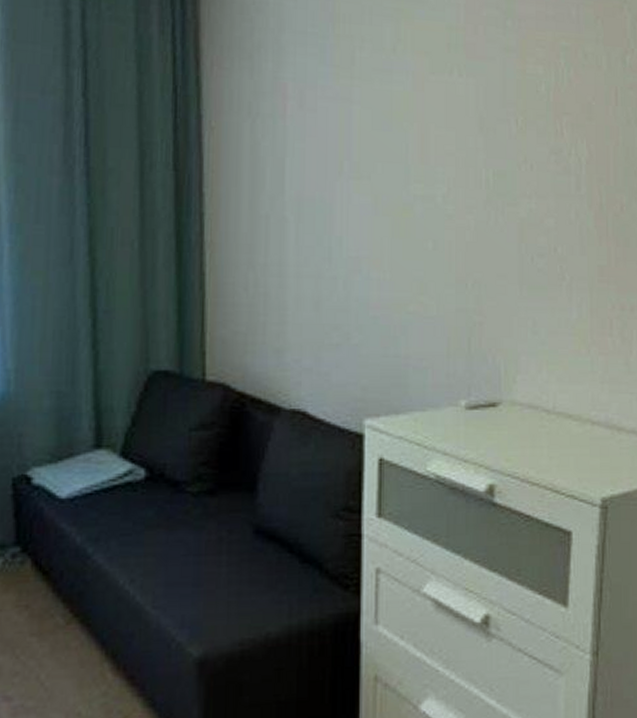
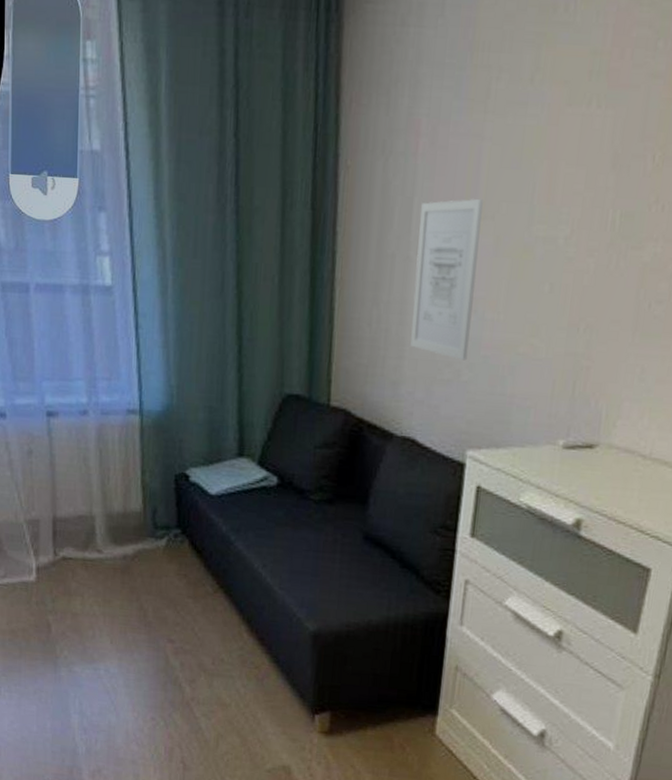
wall art: none [292,159,358,323] -> present [410,198,483,361]

